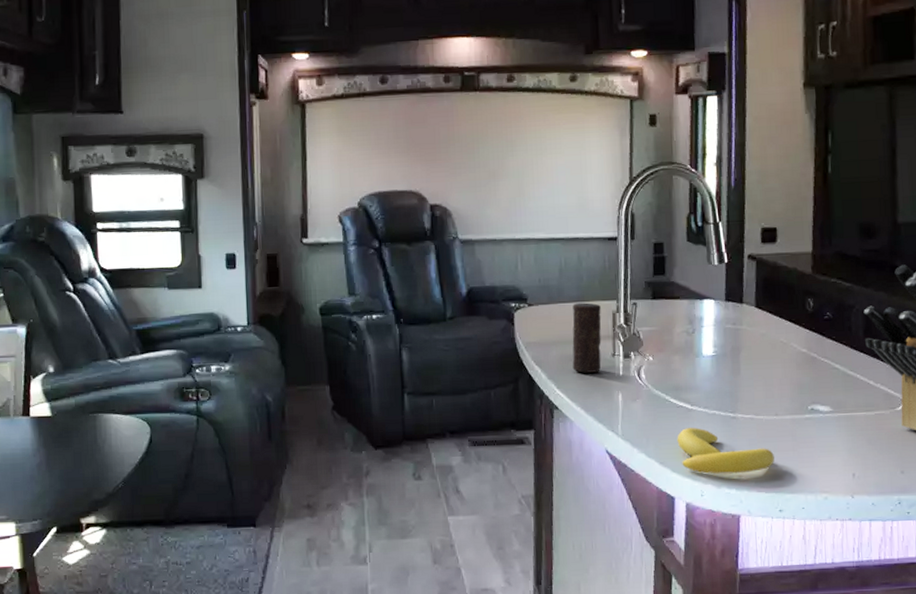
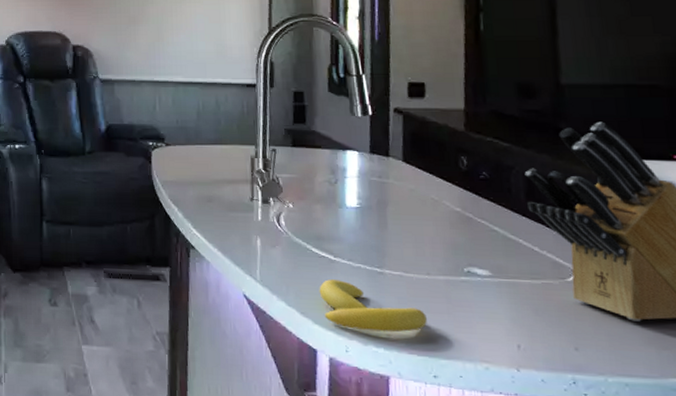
candle: present [572,302,602,373] -> none [209,146,240,215]

